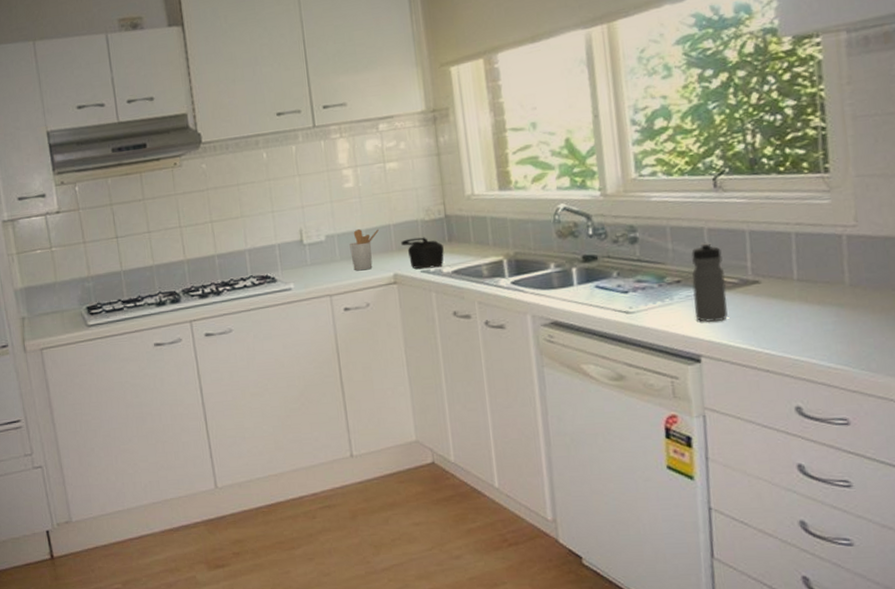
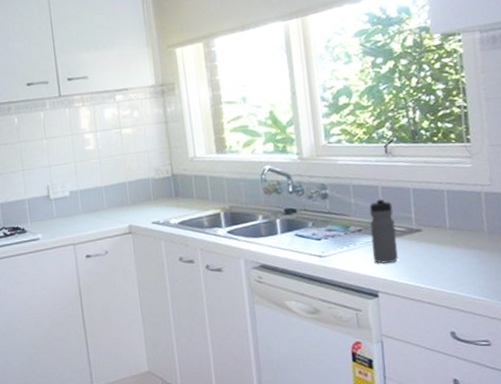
utensil holder: present [349,228,379,271] -> none [91,185,116,223]
teapot: present [401,237,444,269] -> none [135,193,172,221]

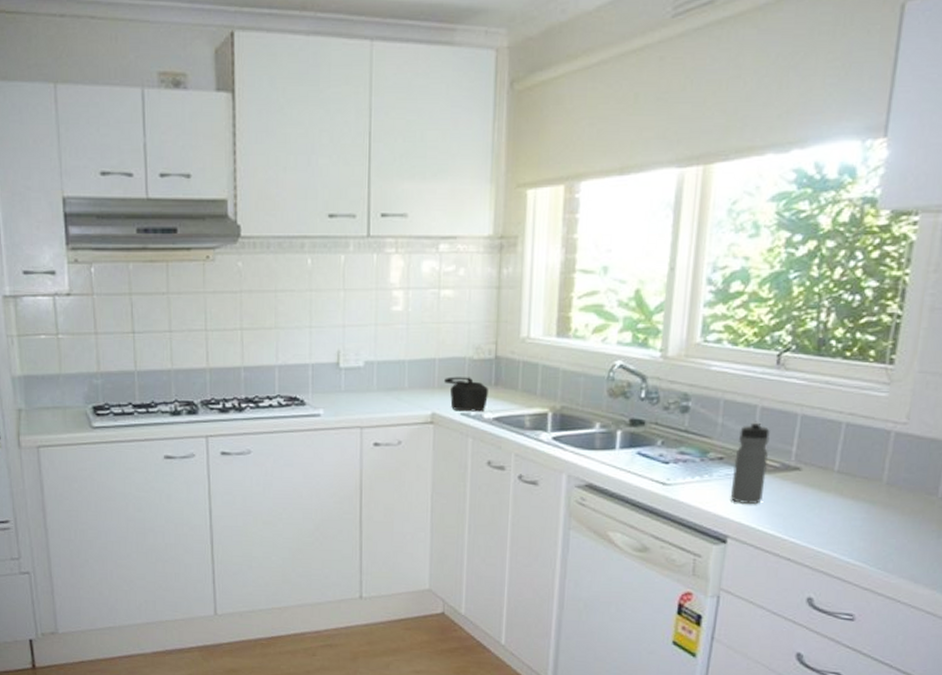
teapot: none [135,193,172,221] -> present [444,376,488,412]

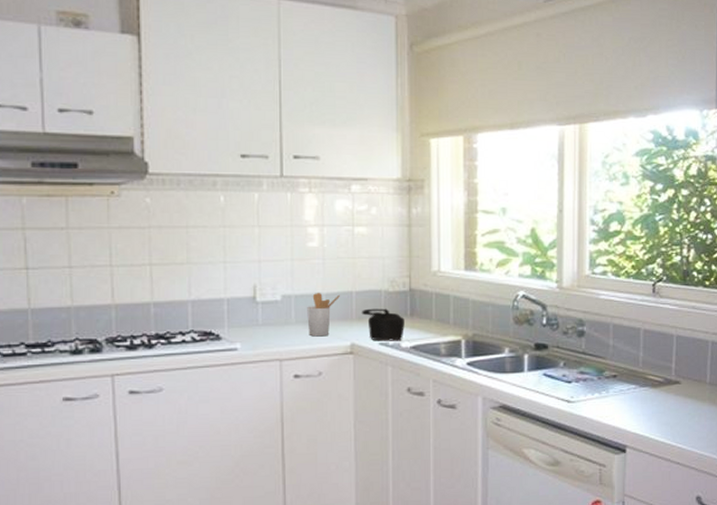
utensil holder: none [389,358,423,405] -> present [307,292,340,337]
water bottle: present [730,421,770,505] -> none [625,342,654,417]

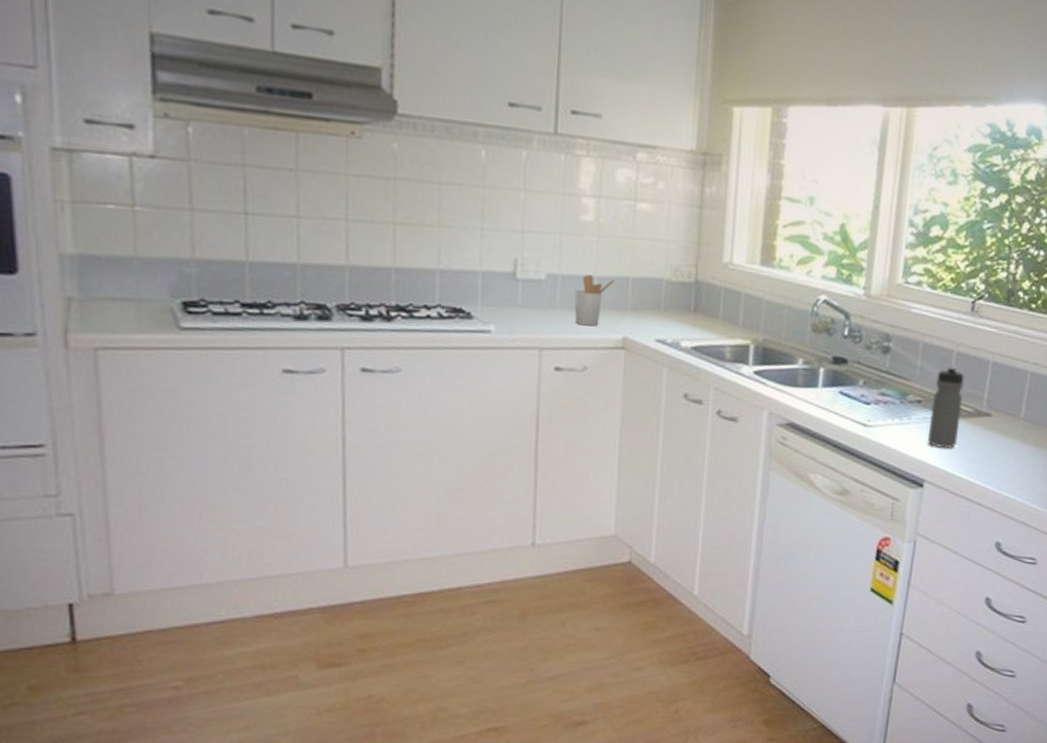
teapot: present [362,308,404,341] -> none [638,298,687,339]
water bottle: none [625,342,654,417] -> present [927,365,965,449]

